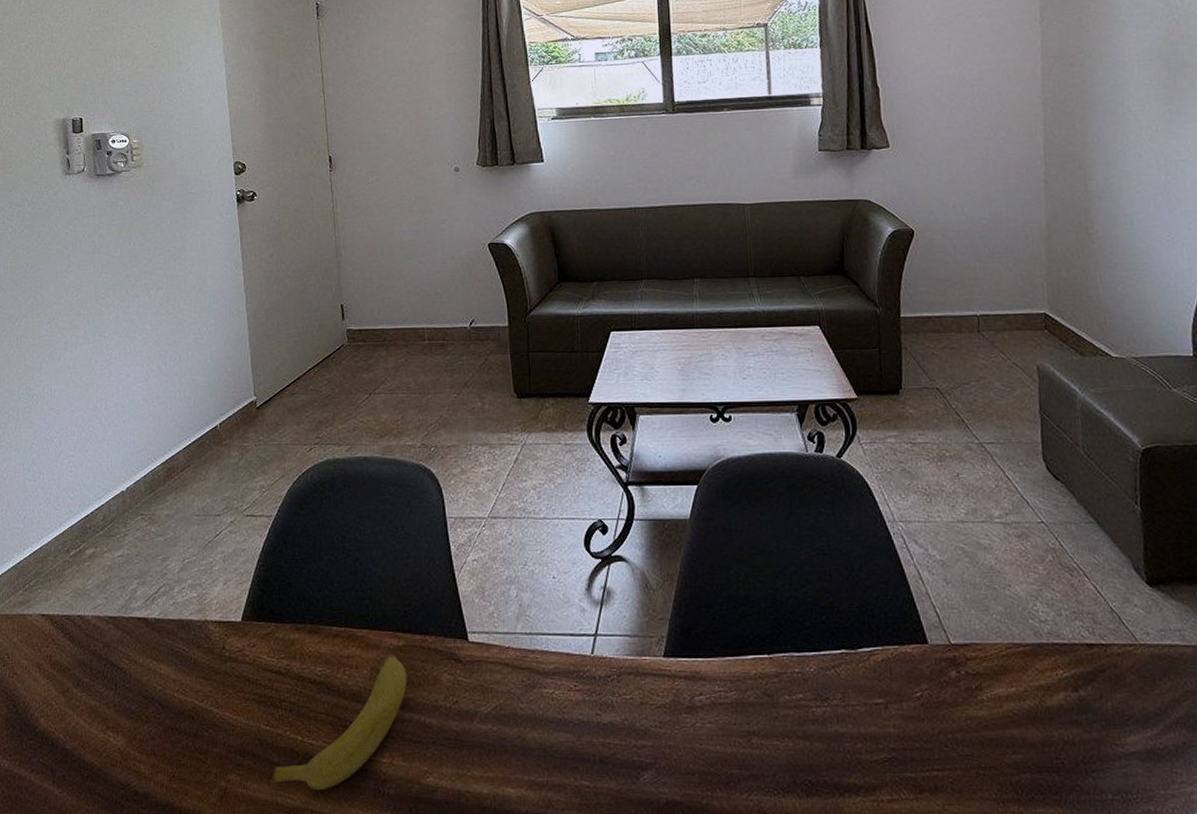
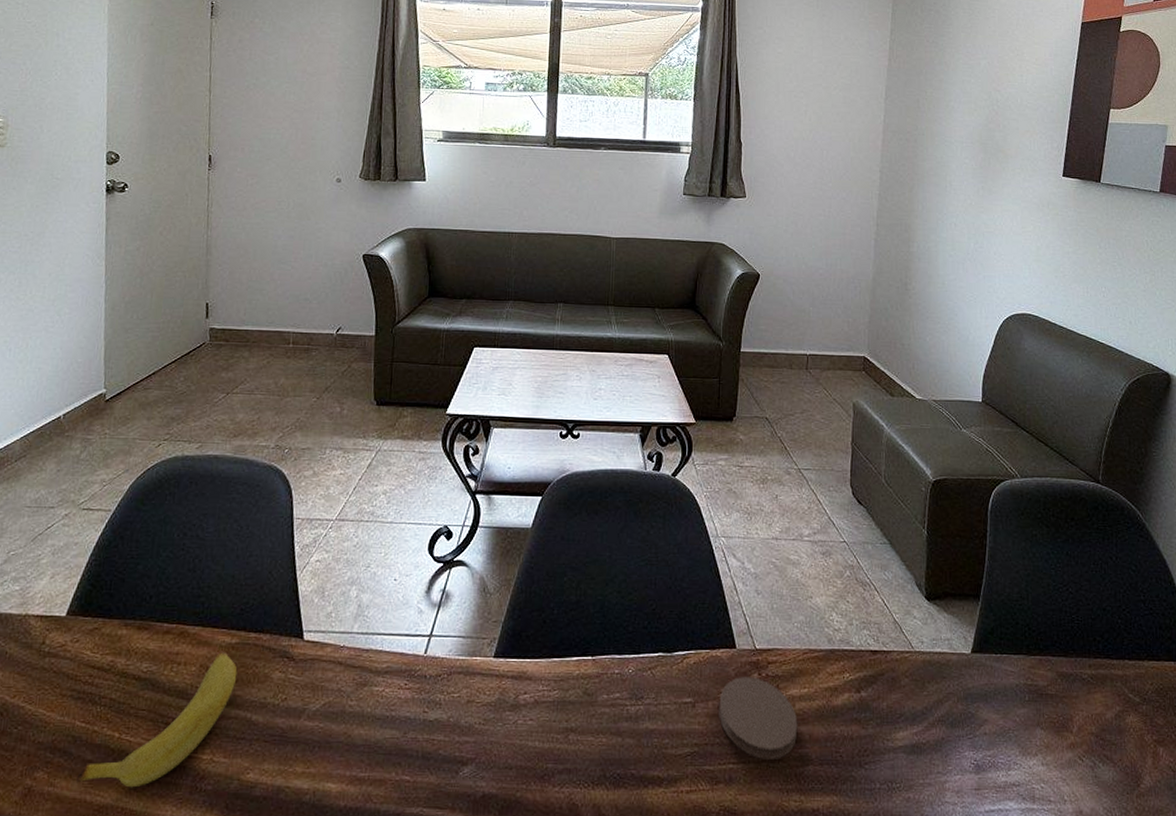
coaster: none [914,675,1009,766] -> present [719,677,798,759]

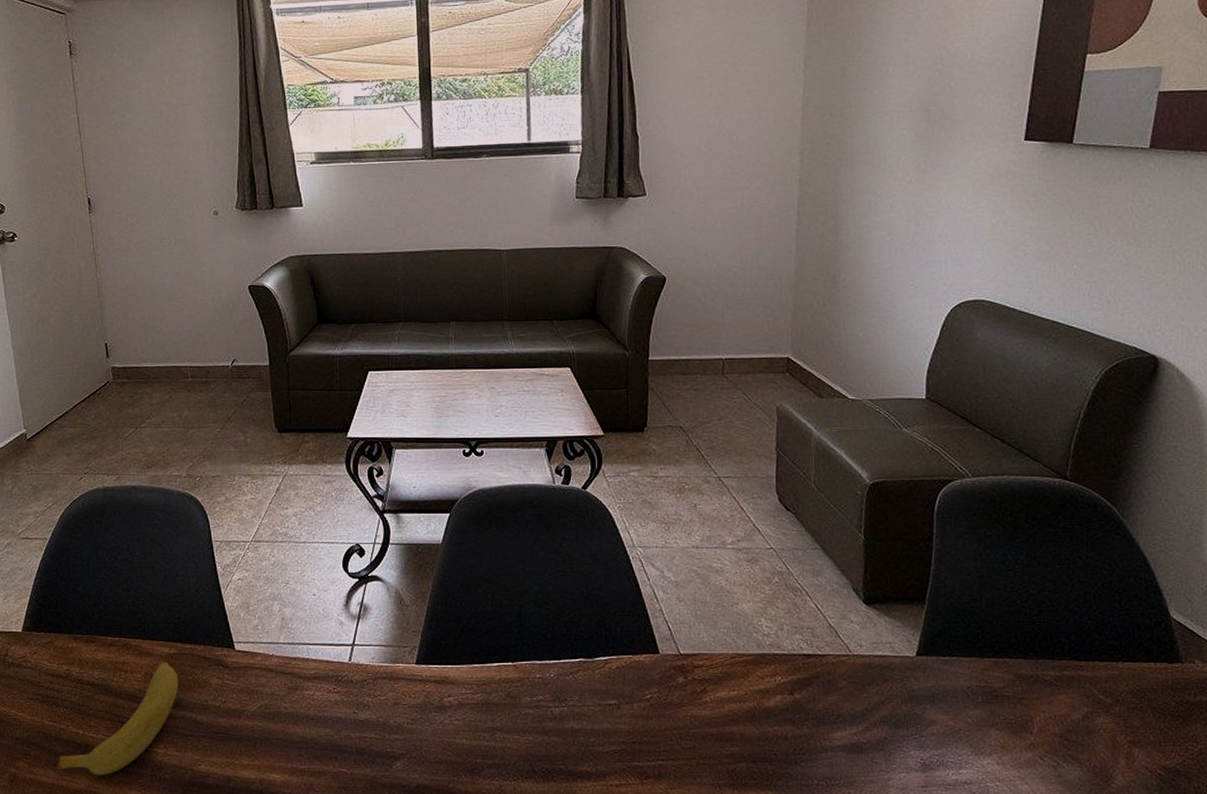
coaster: present [719,677,798,759] -> none [644,680,728,757]

